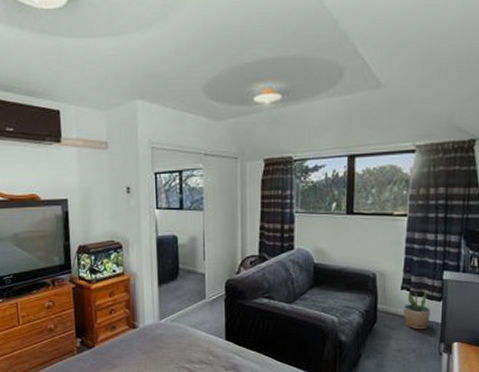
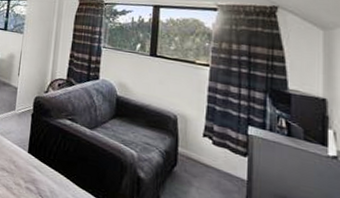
potted plant: present [403,290,431,330] -> none [205,140,235,184]

